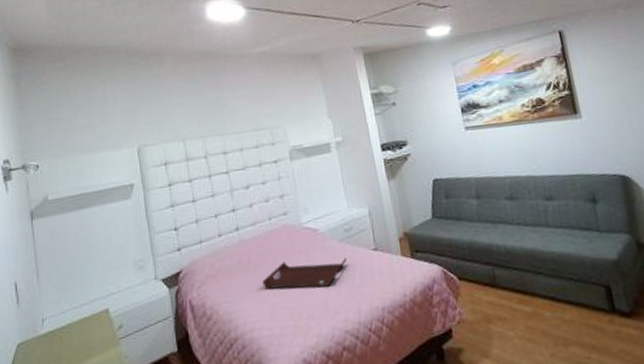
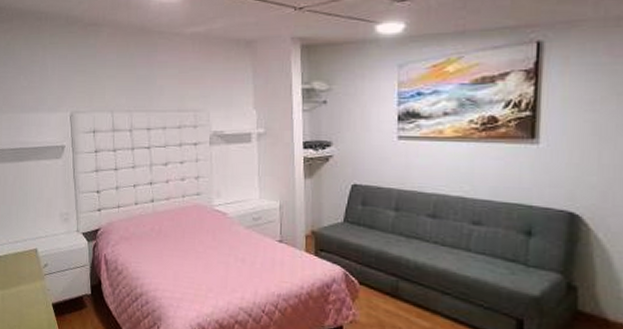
serving tray: present [262,258,347,290] -> none [170,237,252,266]

